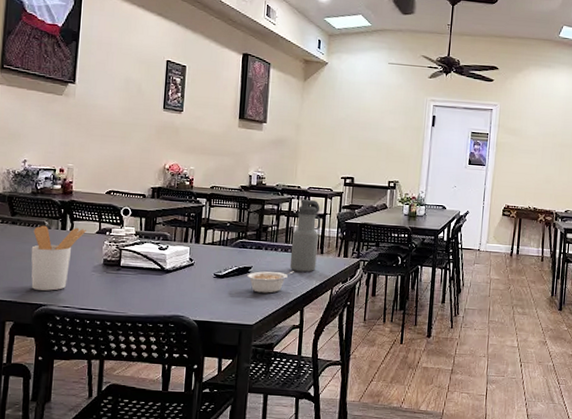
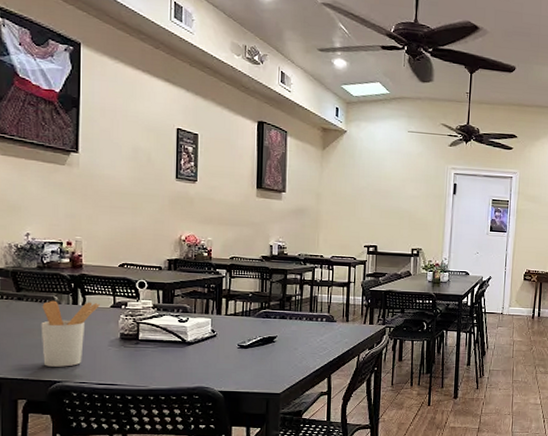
legume: present [247,271,294,293] -> none [272,339,320,362]
water bottle: present [289,199,321,272] -> none [315,268,345,340]

